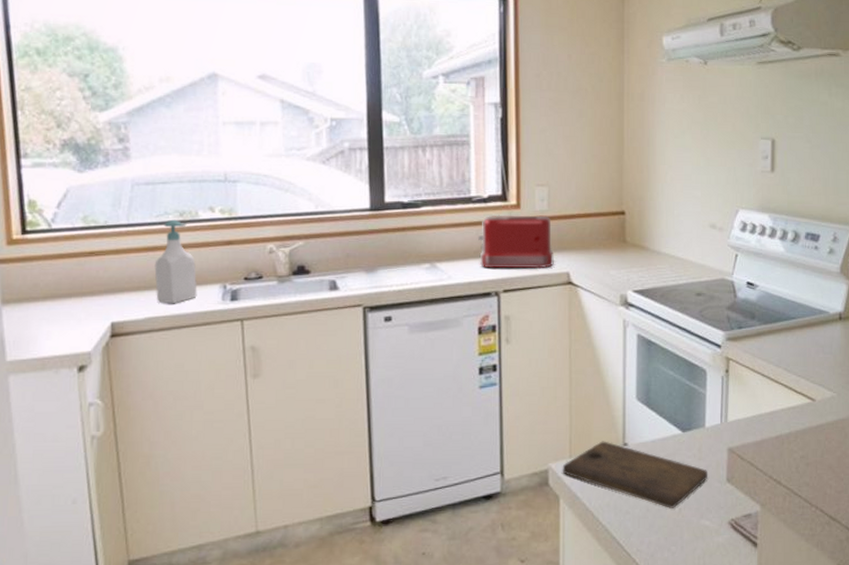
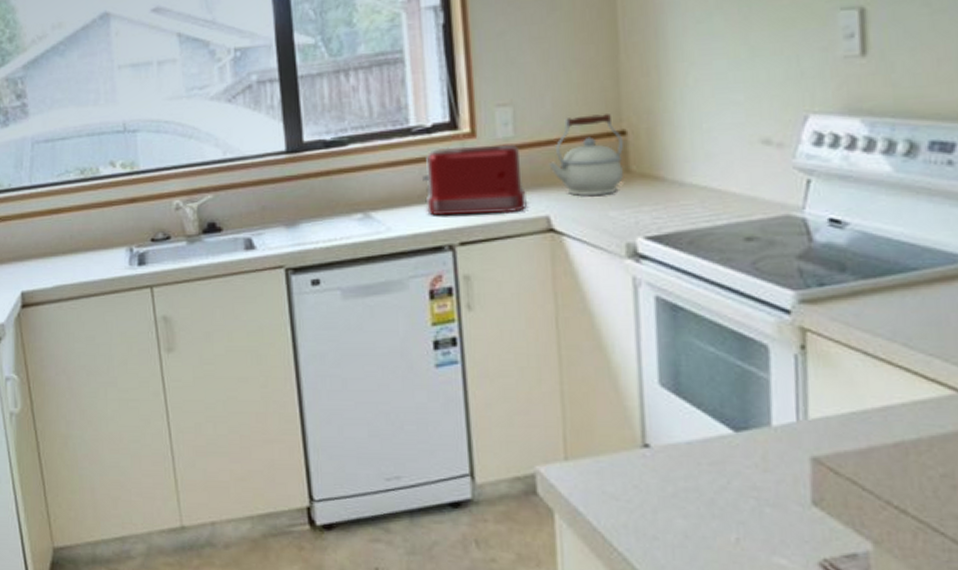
soap bottle: present [154,219,197,304] -> none [59,178,104,271]
cutting board: present [562,441,708,508] -> none [555,439,781,537]
kettle: none [571,198,623,259] -> present [549,114,624,197]

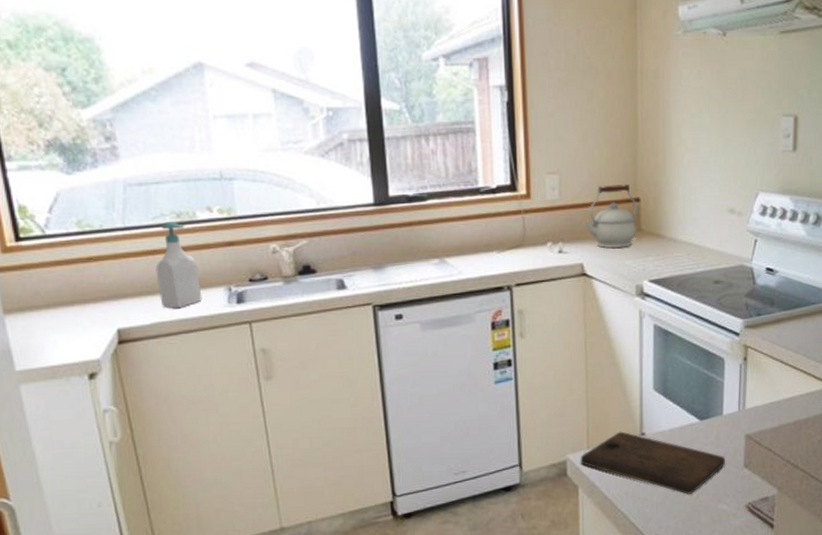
soap bottle: none [59,178,104,271] -> present [155,221,202,309]
toaster: present [422,144,527,216] -> none [488,205,567,262]
cutting board: none [555,439,781,537] -> present [580,431,726,494]

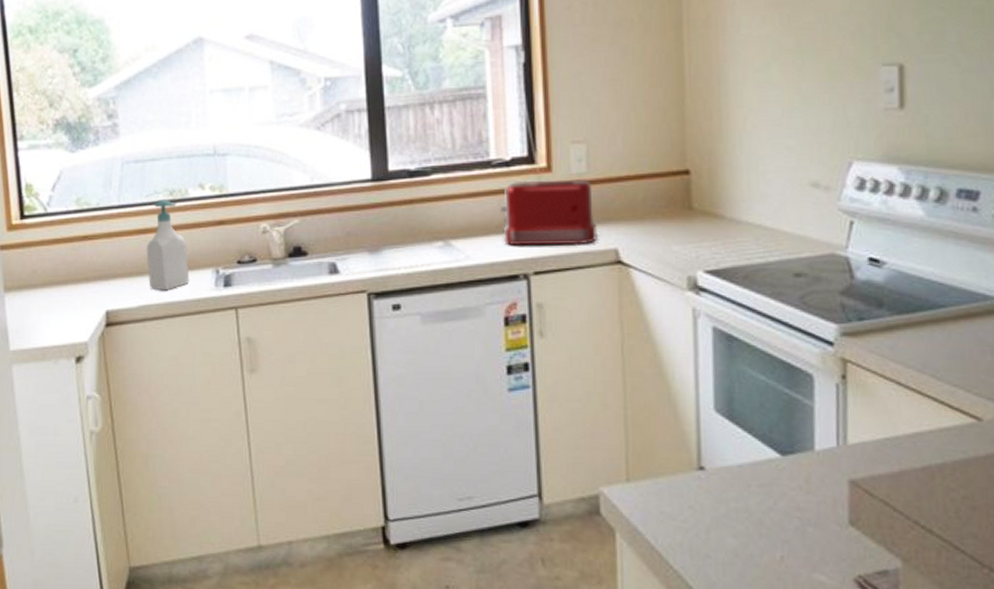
toaster: none [488,205,567,262] -> present [501,179,597,246]
cutting board: present [580,431,726,494] -> none [617,462,822,555]
kettle: present [584,185,638,249] -> none [618,154,688,232]

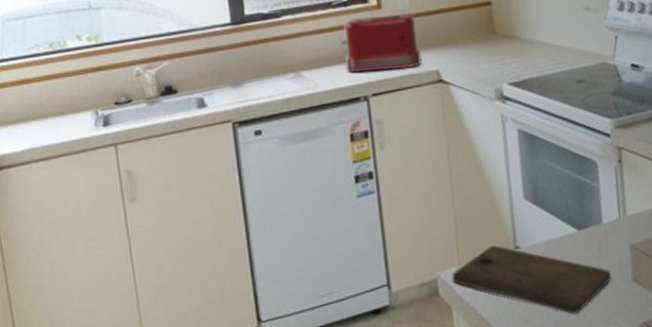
soap bottle: present [146,199,190,291] -> none [29,51,71,134]
cutting board: none [617,462,822,555] -> present [451,245,612,314]

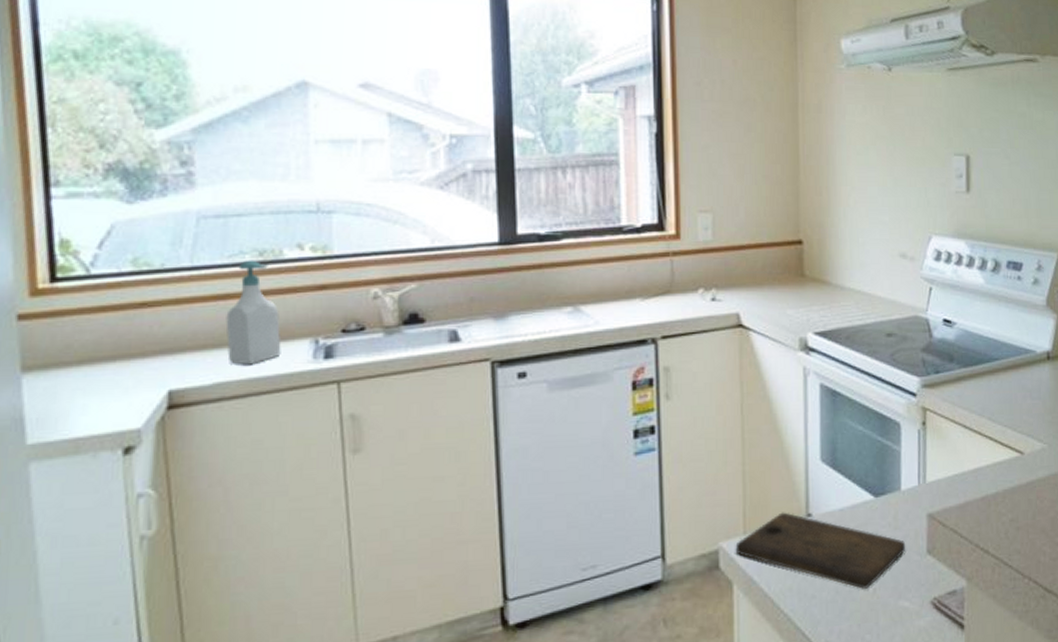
soap bottle: none [29,51,71,134] -> present [226,260,281,365]
toaster: present [341,13,422,73] -> none [631,247,721,311]

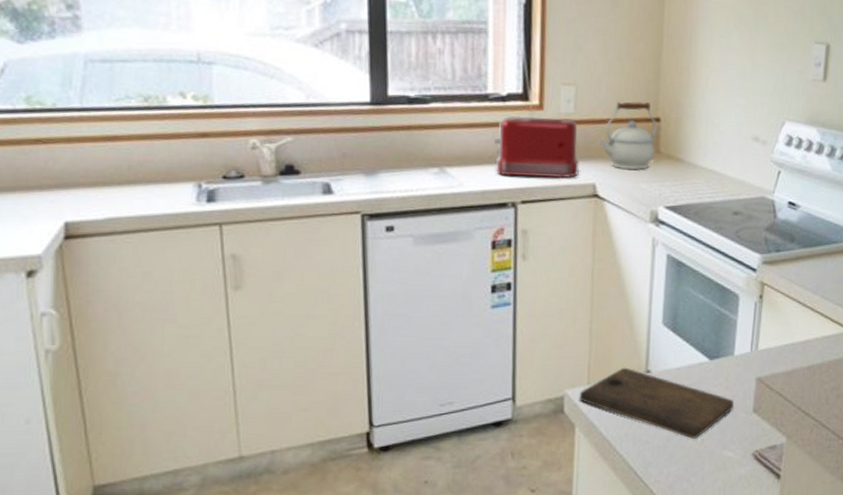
soap bottle: present [226,260,281,365] -> none [115,104,167,204]
toaster: none [631,247,721,311] -> present [495,116,579,179]
kettle: none [740,225,801,297] -> present [599,102,658,170]

